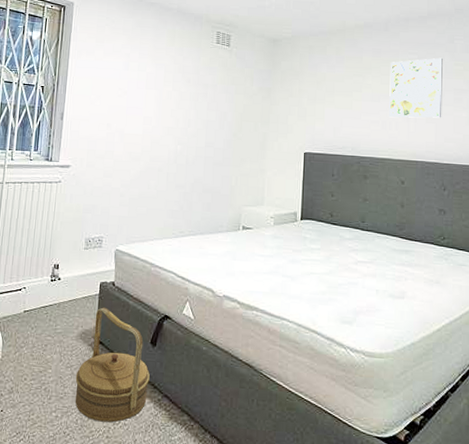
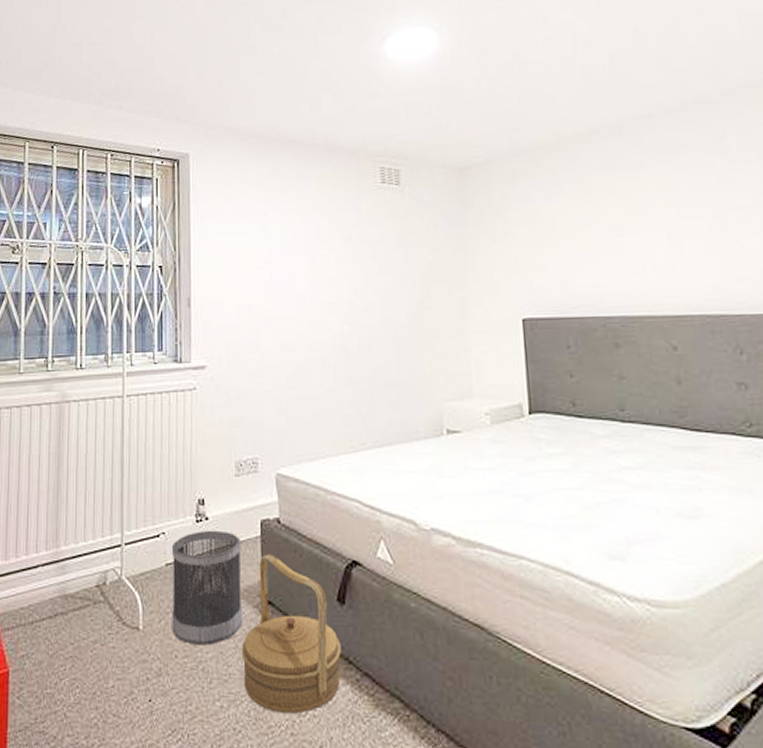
wastebasket: none [24,287,84,372] -> present [171,530,243,645]
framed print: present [389,57,443,118] -> none [632,163,723,257]

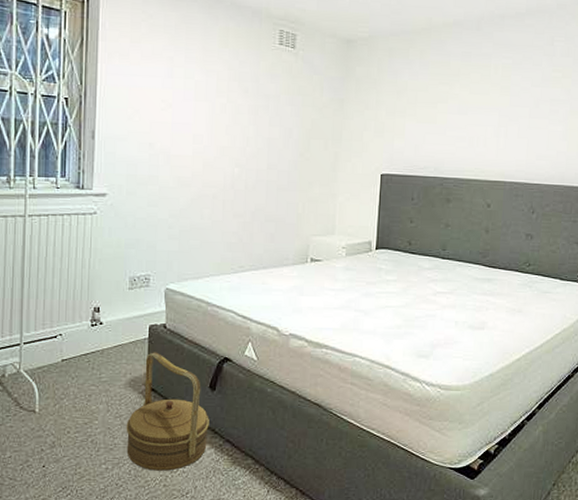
wastebasket: present [171,530,243,645] -> none [66,332,131,423]

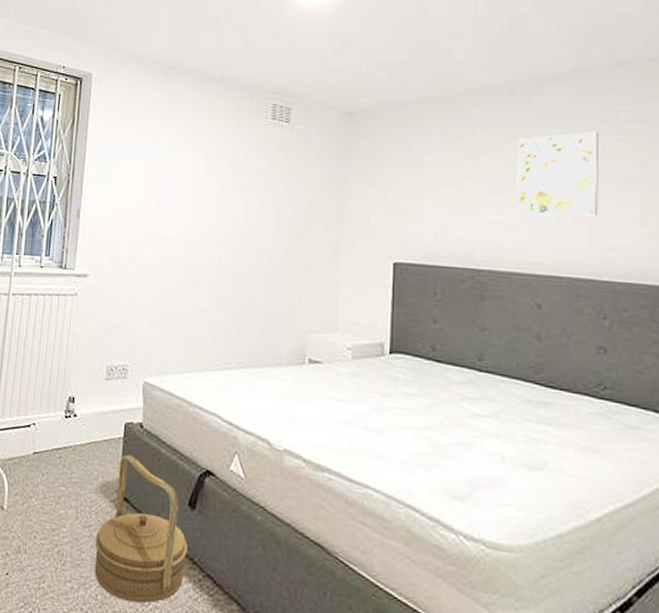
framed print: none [477,62,540,133] -> present [517,131,599,217]

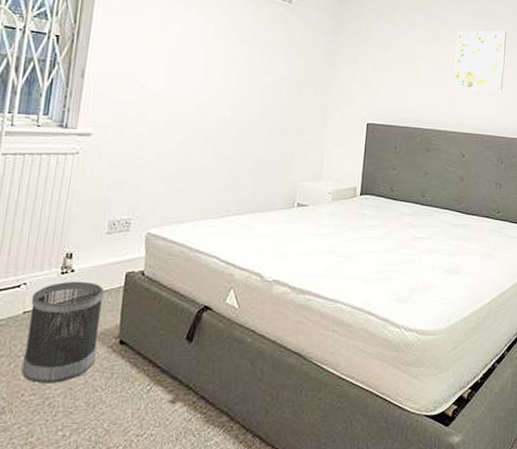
wastebasket: none [33,426,105,531] -> present [22,281,105,383]
basket: present [94,454,188,603] -> none [88,301,184,436]

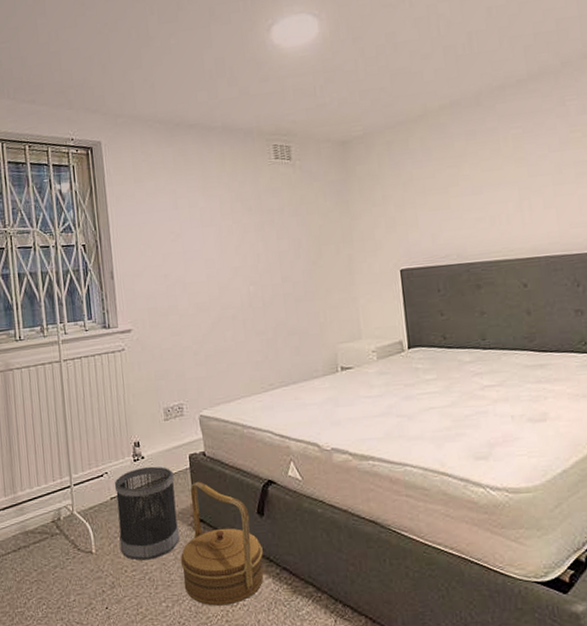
basket: none [88,301,184,436] -> present [180,481,264,606]
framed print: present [453,30,506,91] -> none [489,126,563,211]

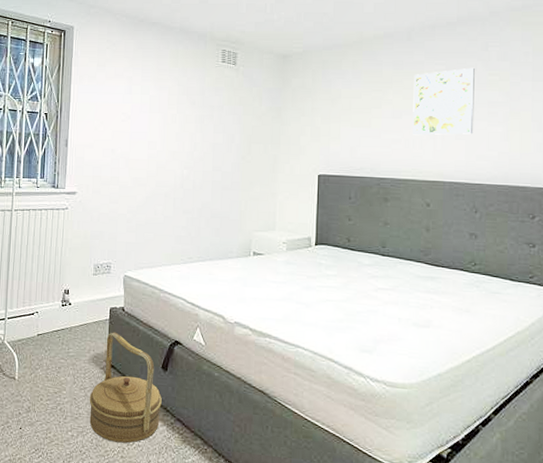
wastebasket: present [114,466,180,560] -> none [40,312,94,393]
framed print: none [489,126,563,211] -> present [412,67,475,136]

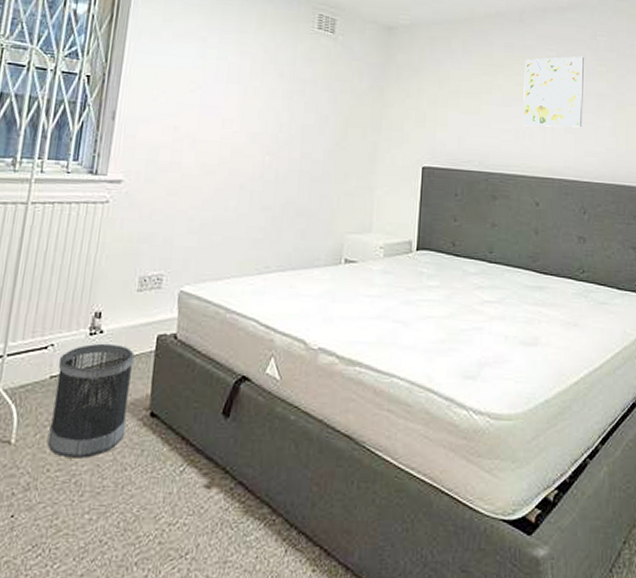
wastebasket: none [40,312,94,393] -> present [47,343,135,458]
basket: present [89,332,162,444] -> none [116,368,220,523]

